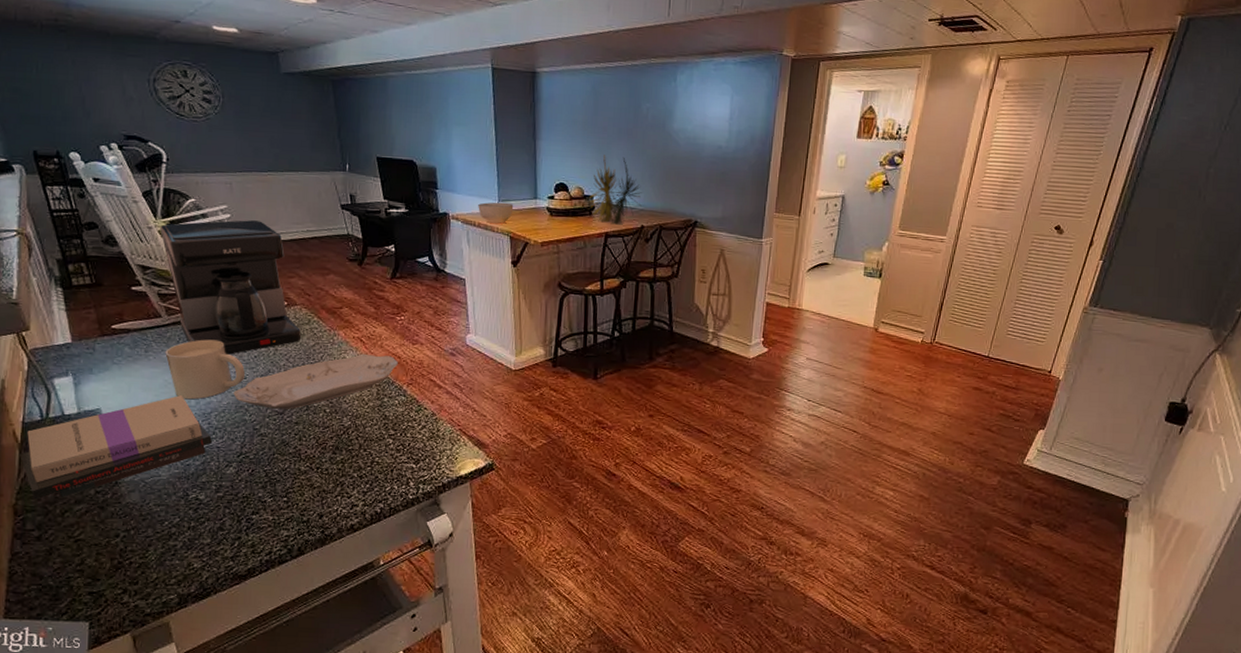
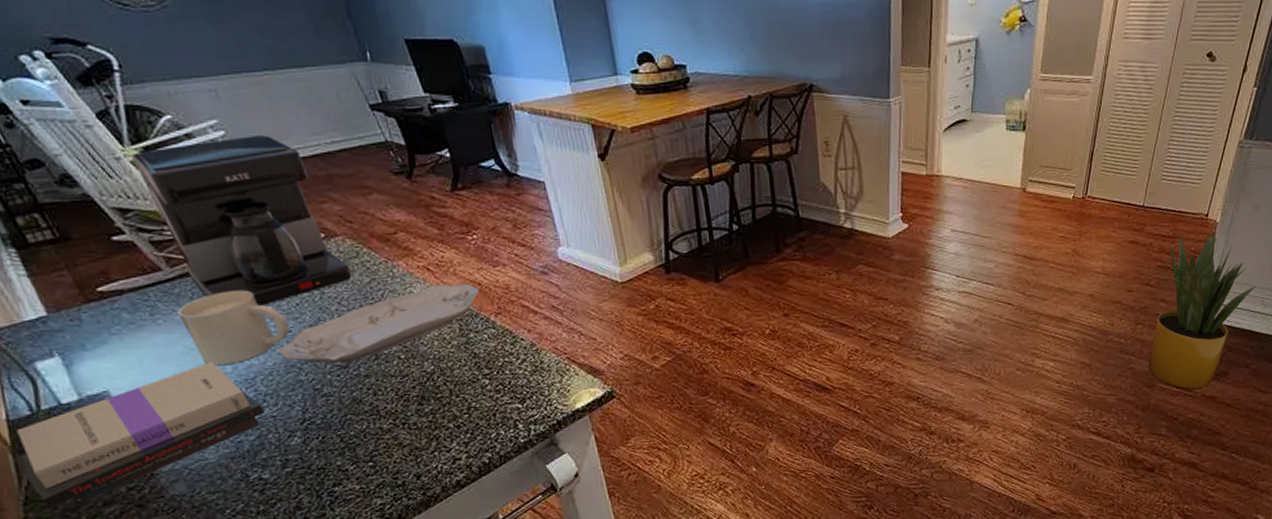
bowl: present [478,202,514,225] -> none [545,82,591,112]
plant: present [589,155,642,225] -> none [681,12,745,98]
planter: none [986,385,1097,538] -> present [1149,232,1256,390]

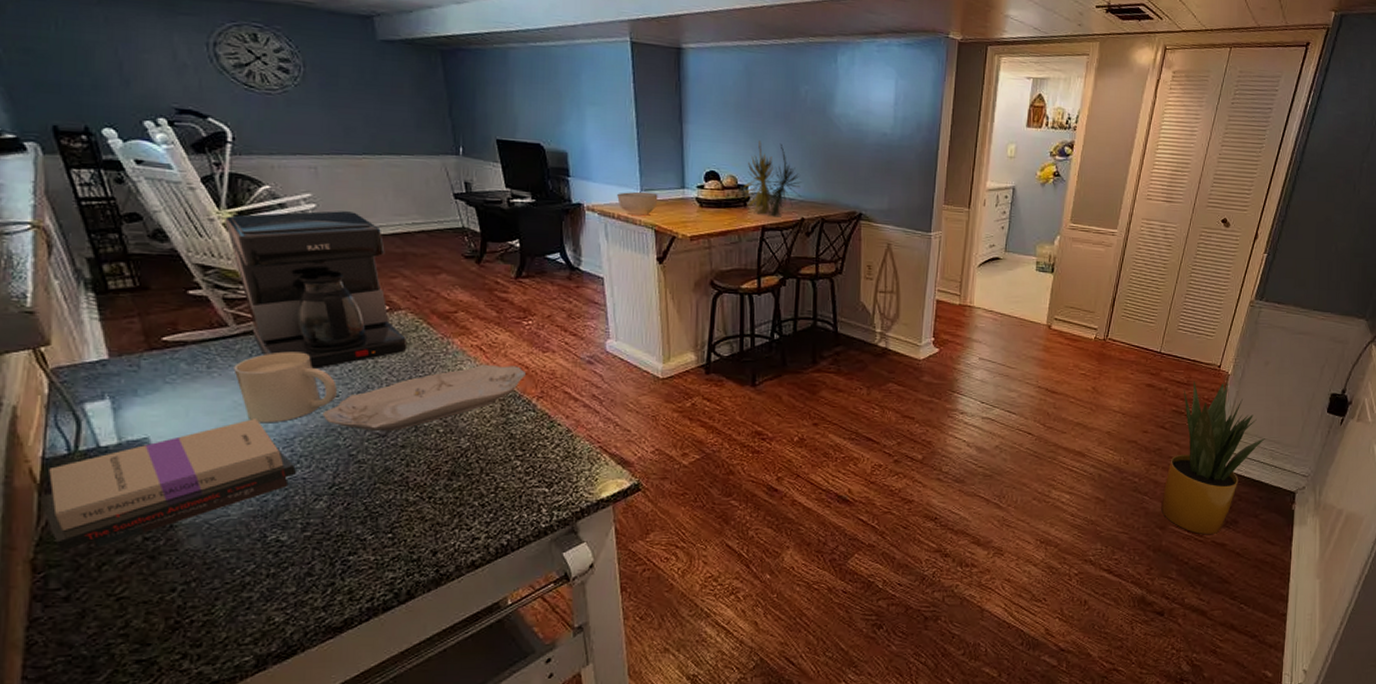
bowl: none [545,82,591,112] -> present [617,191,658,217]
plant: none [681,12,745,98] -> present [743,140,802,217]

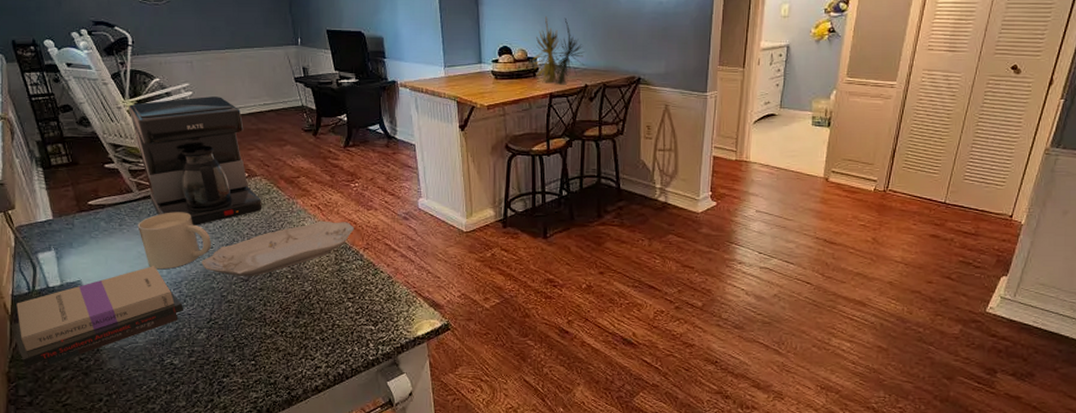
bowl: present [617,191,658,217] -> none [425,68,459,90]
planter: present [1161,381,1265,535] -> none [948,231,1064,387]

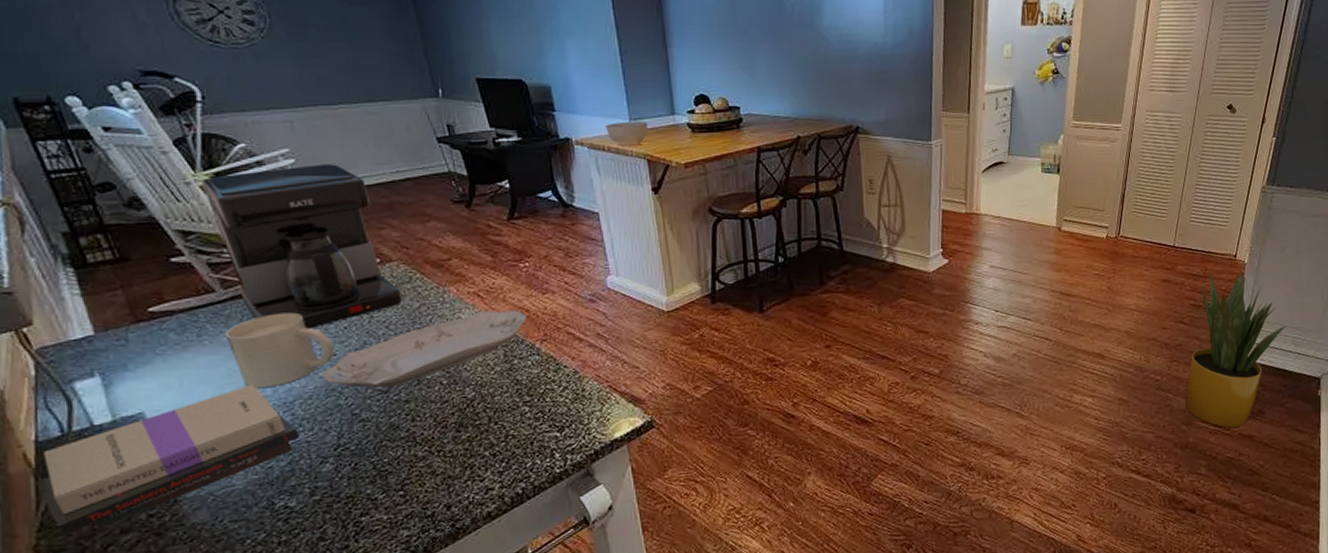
bowl: none [425,68,459,90] -> present [606,121,649,147]
plant: present [532,16,585,85] -> none [735,59,795,137]
planter: none [948,231,1064,387] -> present [1185,272,1286,428]

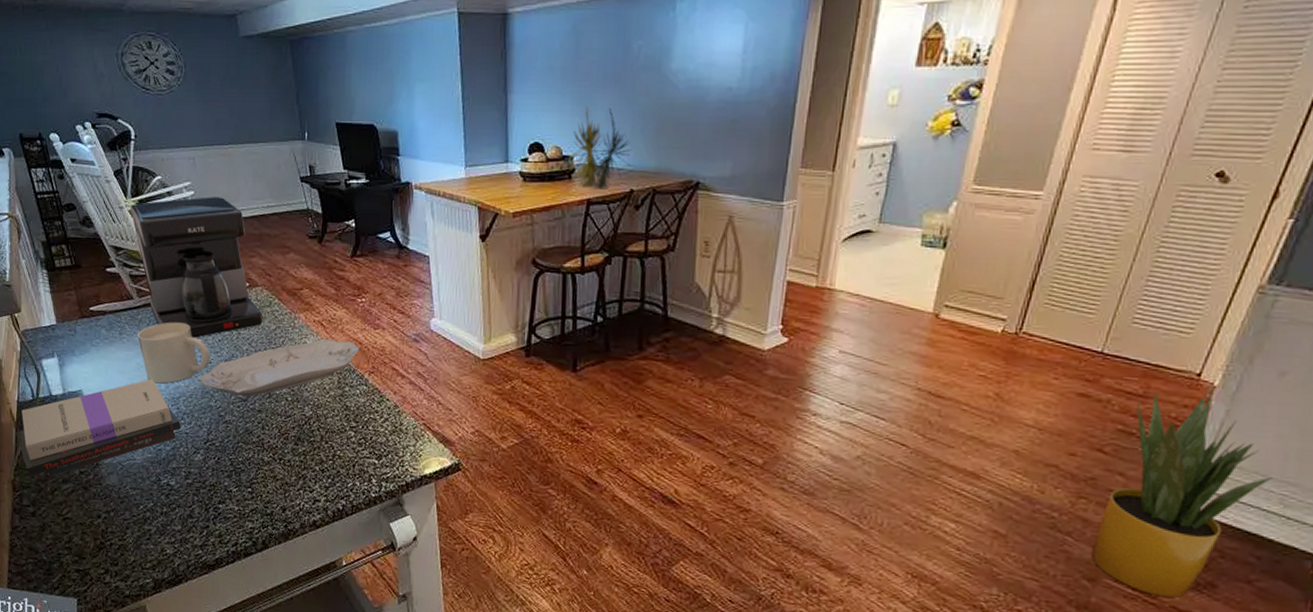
bowl: present [606,121,649,147] -> none [443,167,482,194]
plant: none [735,59,795,137] -> present [568,106,632,190]

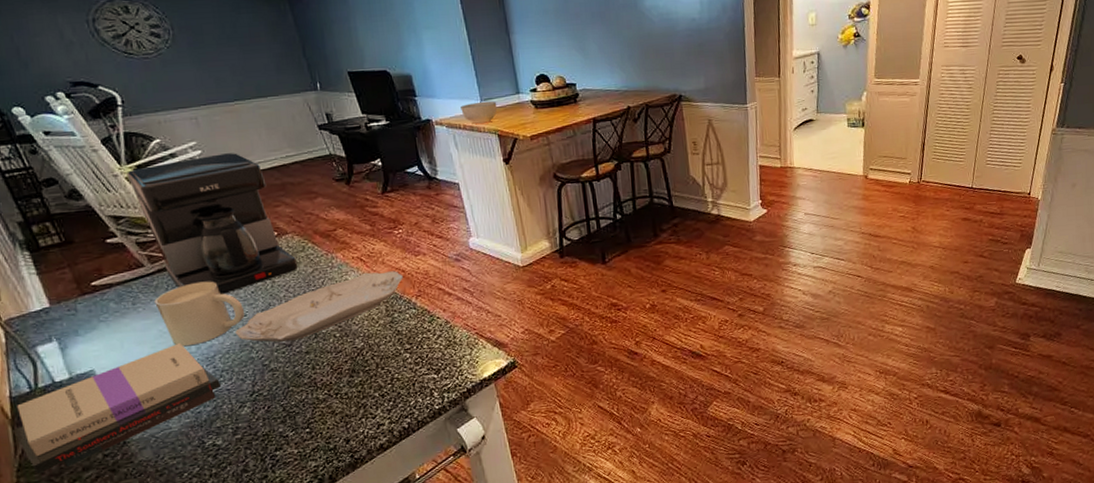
bowl: none [443,167,482,194] -> present [460,101,498,125]
plant: present [568,106,632,190] -> none [571,41,625,109]
planter: present [1091,392,1272,598] -> none [987,208,1079,350]

